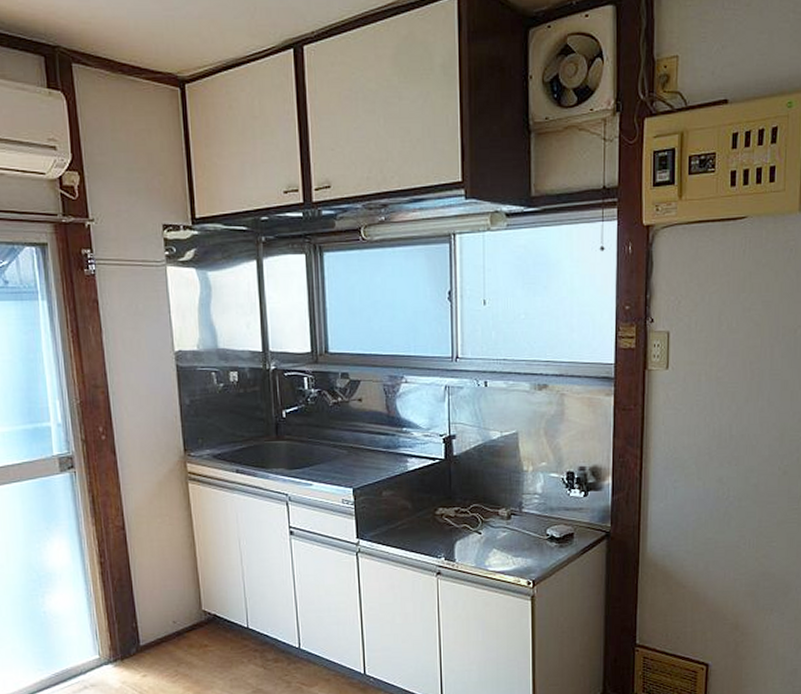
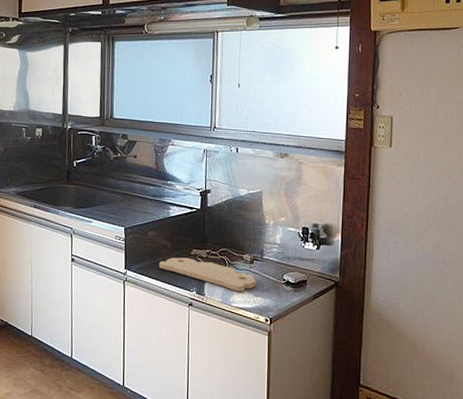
cutting board: none [398,519,515,554] -> present [159,257,256,292]

